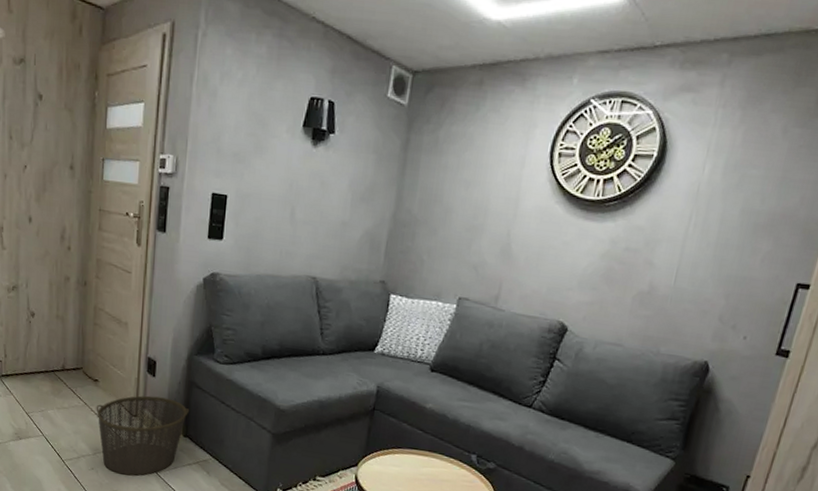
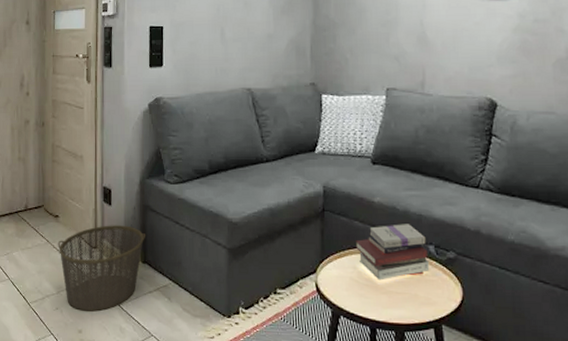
books: none [399,430,470,481] -> present [355,224,430,281]

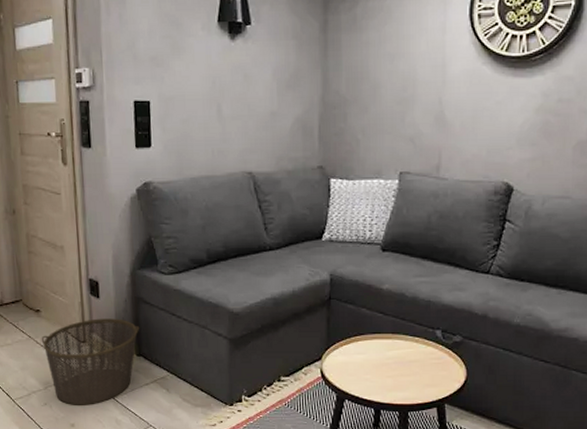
books: present [355,224,430,281] -> none [362,310,436,365]

